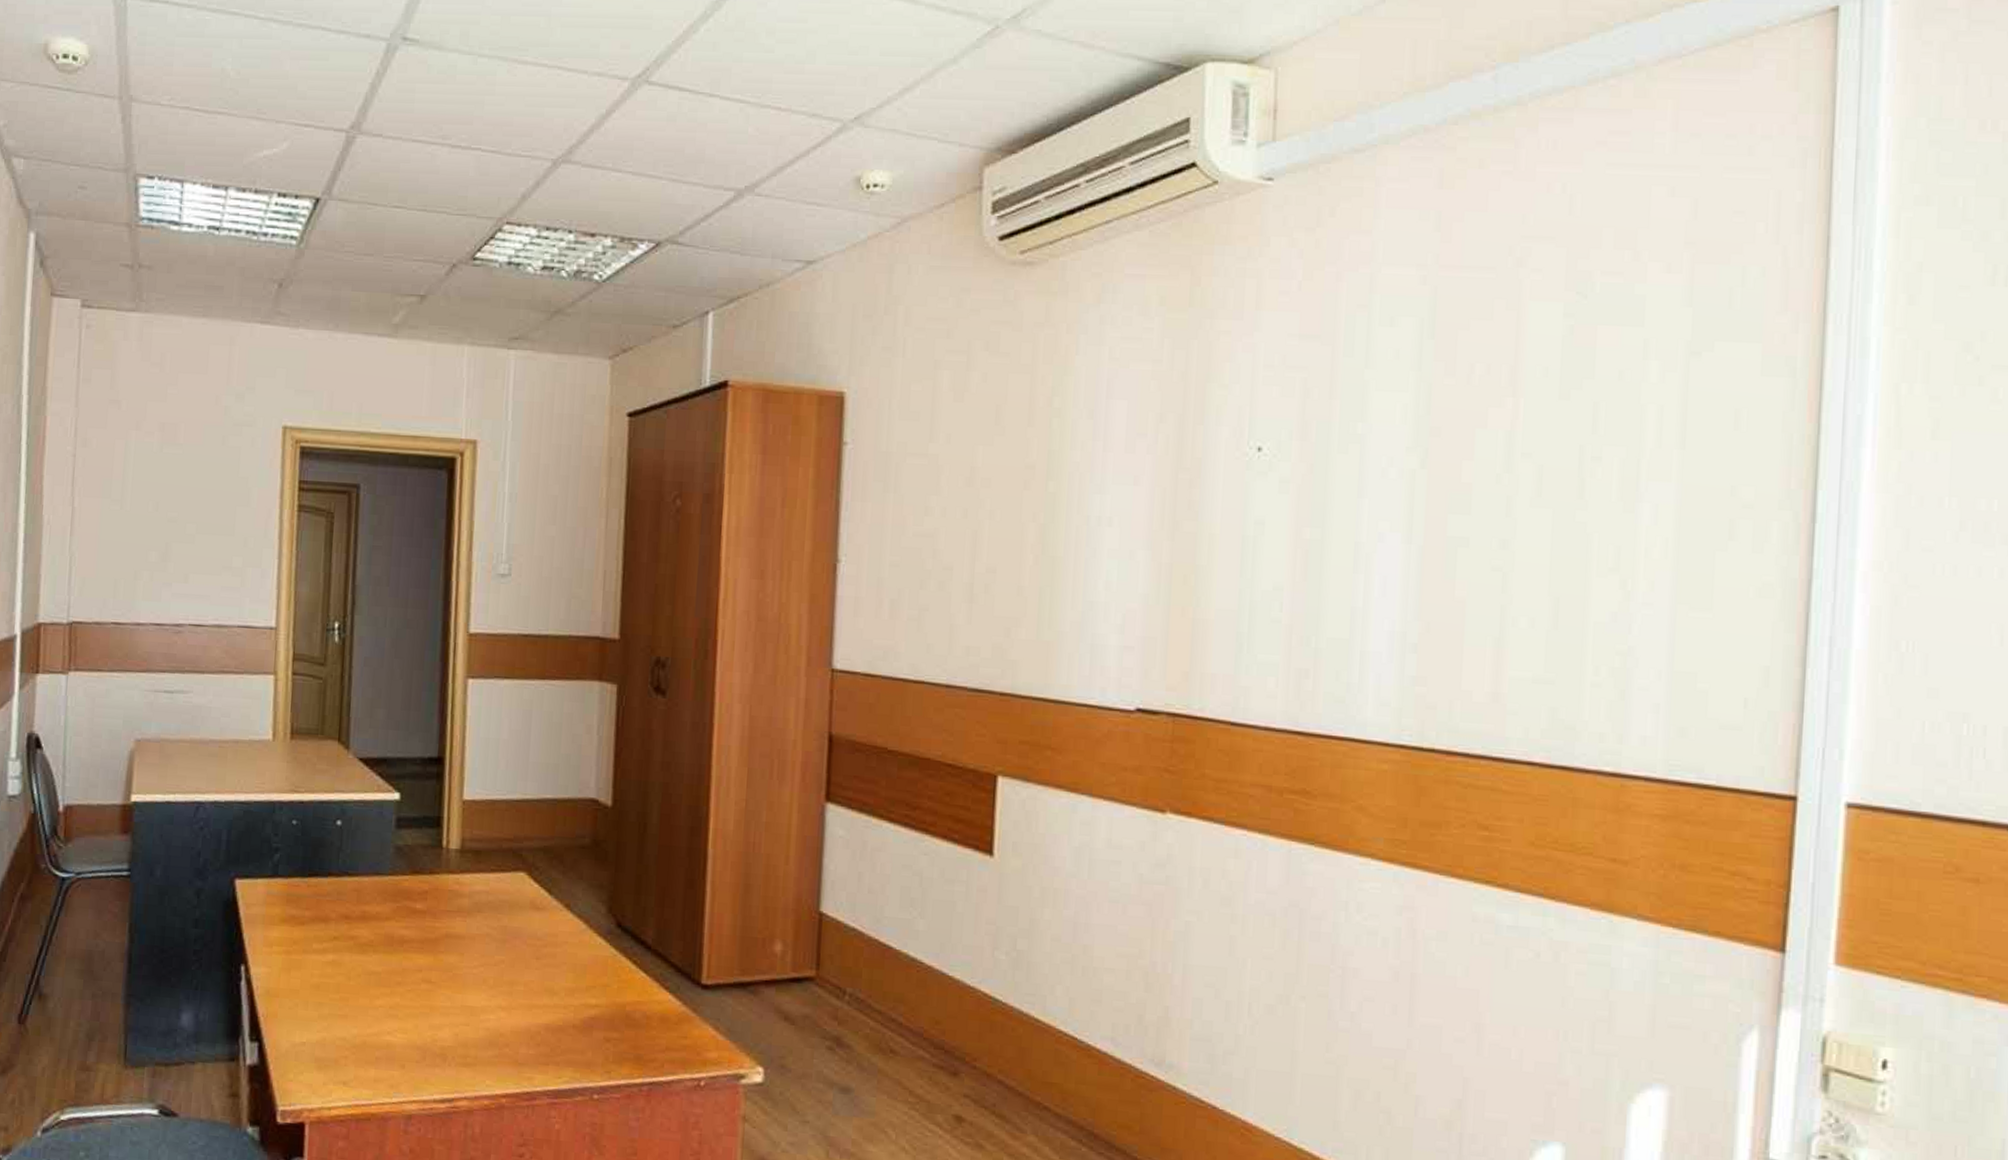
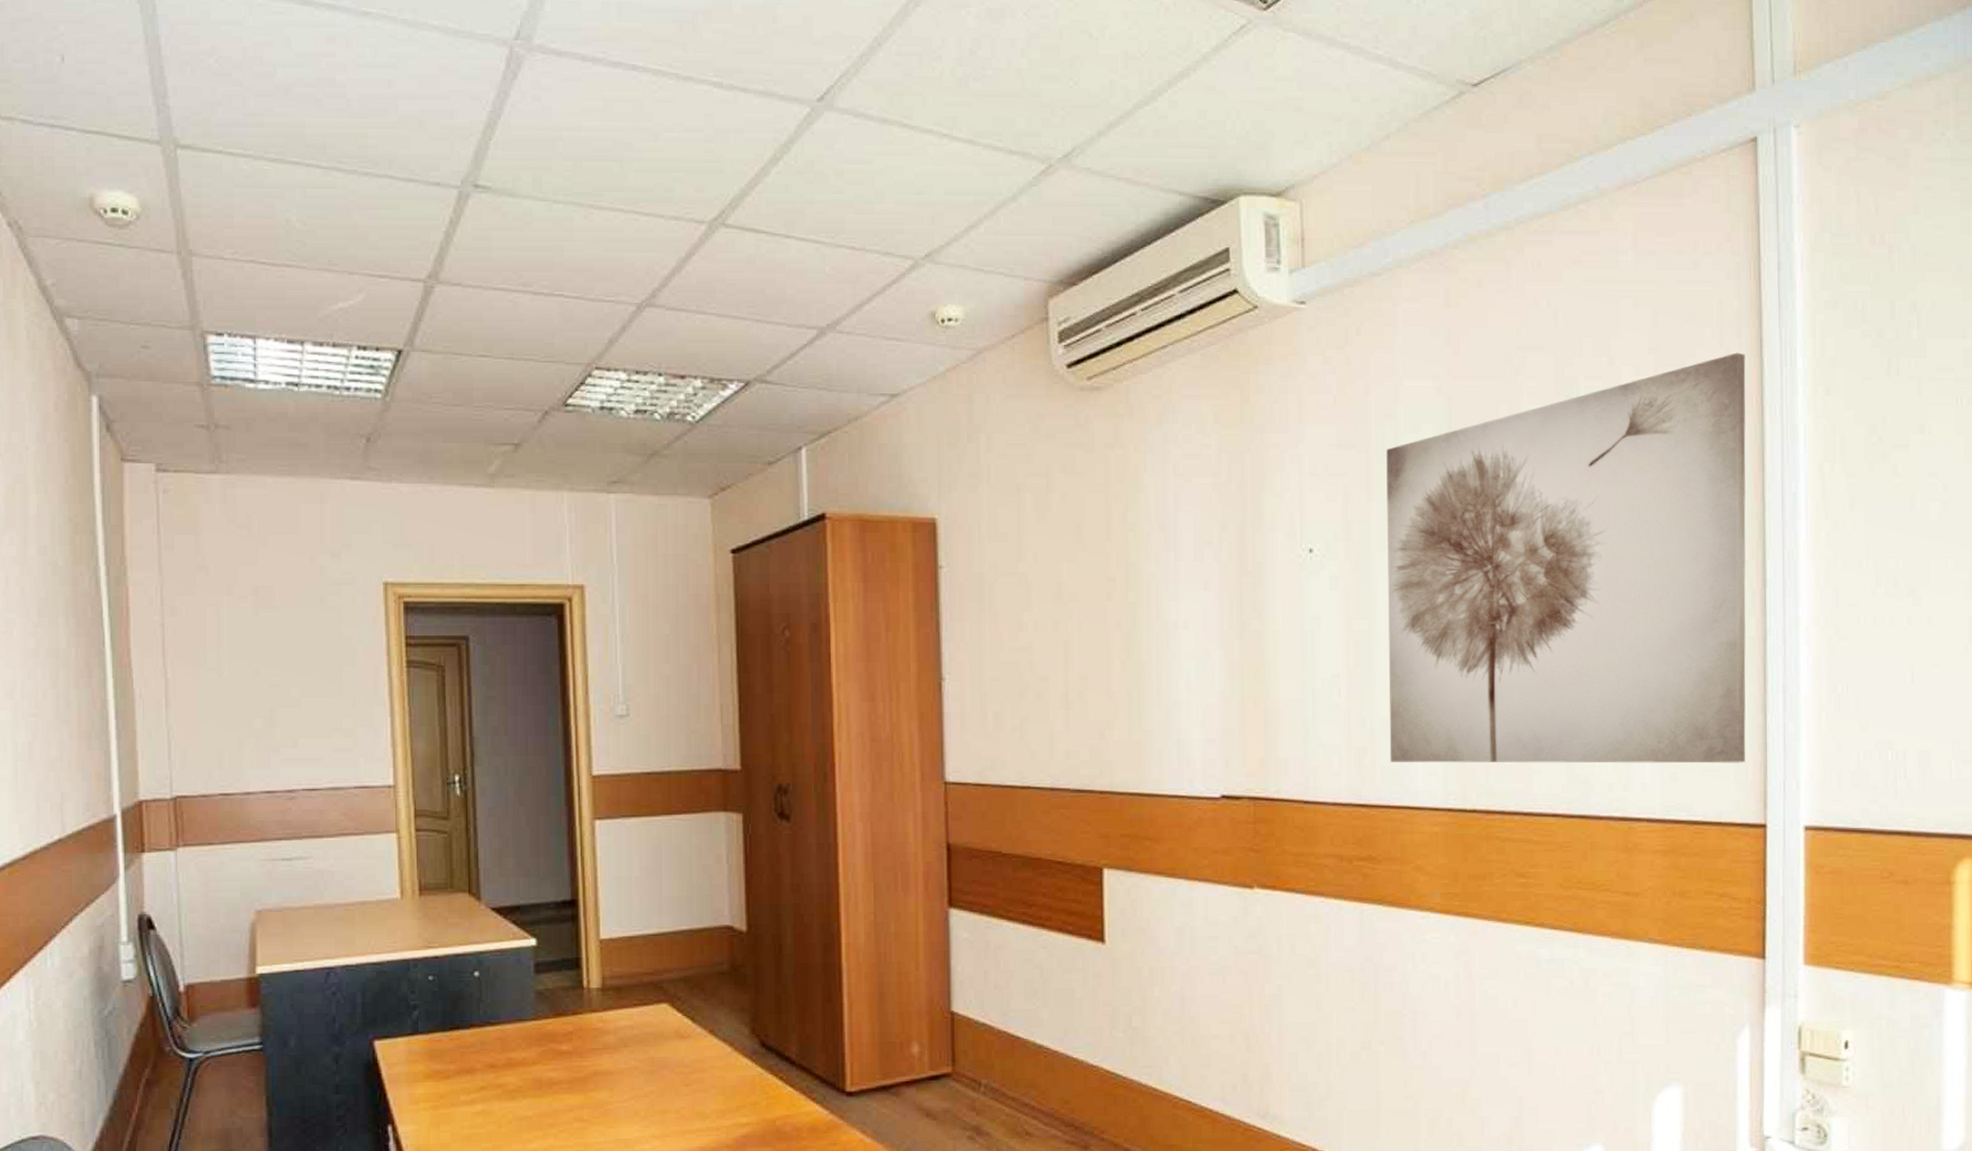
wall art: none [1335,251,1807,723] -> present [1386,352,1746,764]

